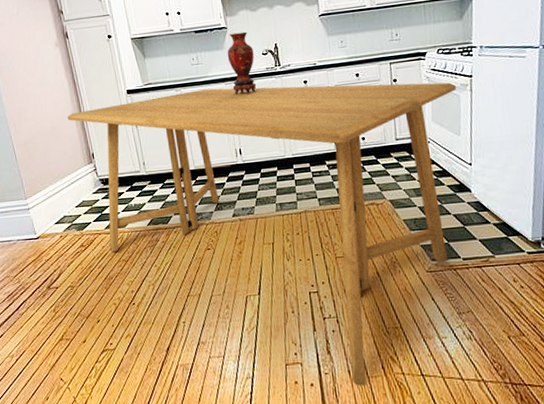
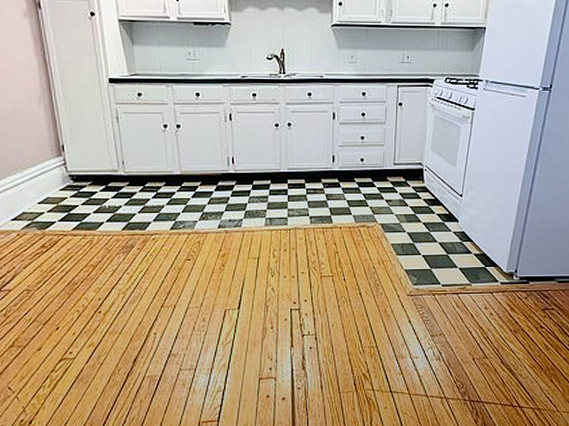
dining table: present [67,82,456,386] -> none [34,89,458,401]
vase: present [227,31,257,96] -> none [228,31,258,100]

